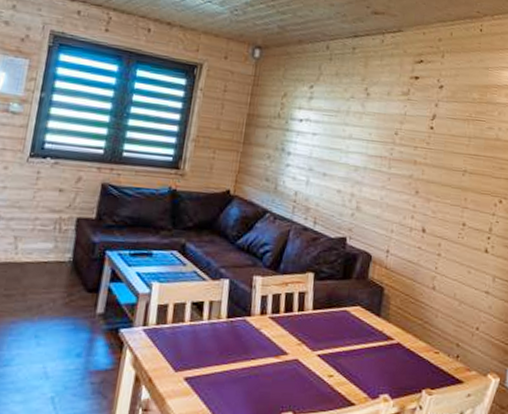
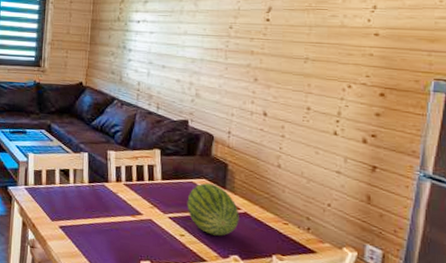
fruit: none [338,311,392,373] -> present [187,183,239,236]

